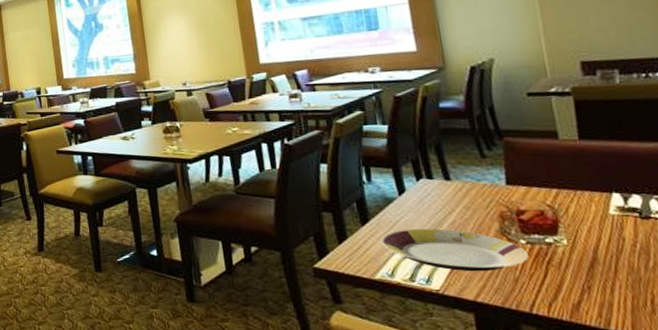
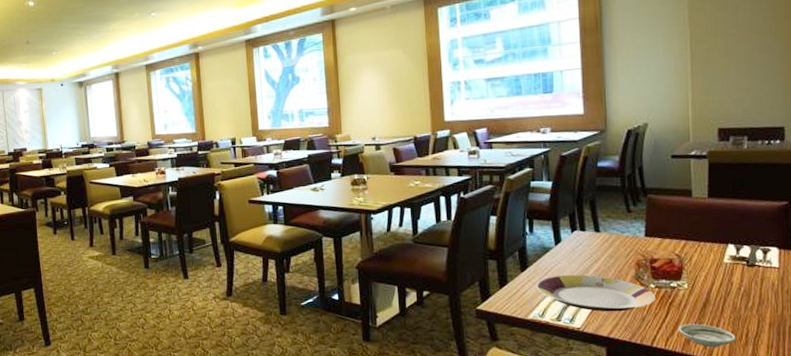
saucer: none [561,286,639,315] -> present [678,323,736,347]

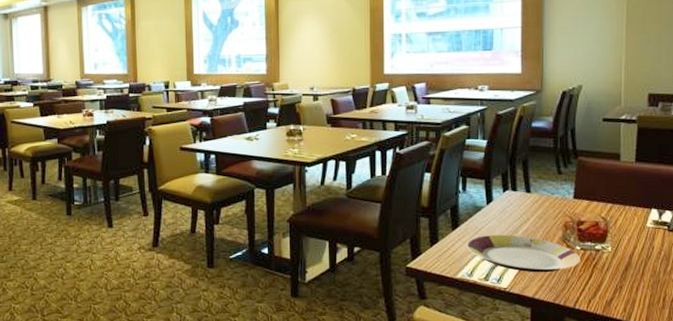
saucer: present [678,323,736,347] -> none [600,286,654,310]

